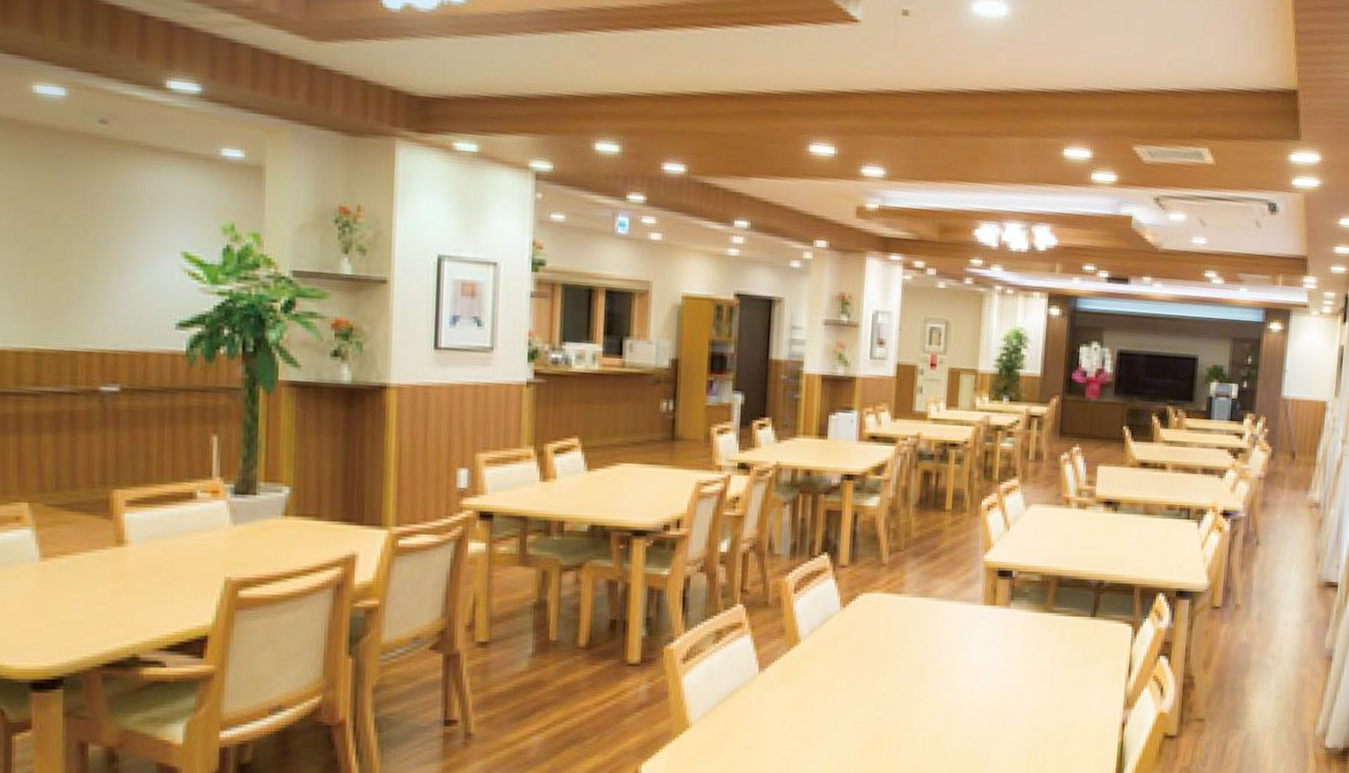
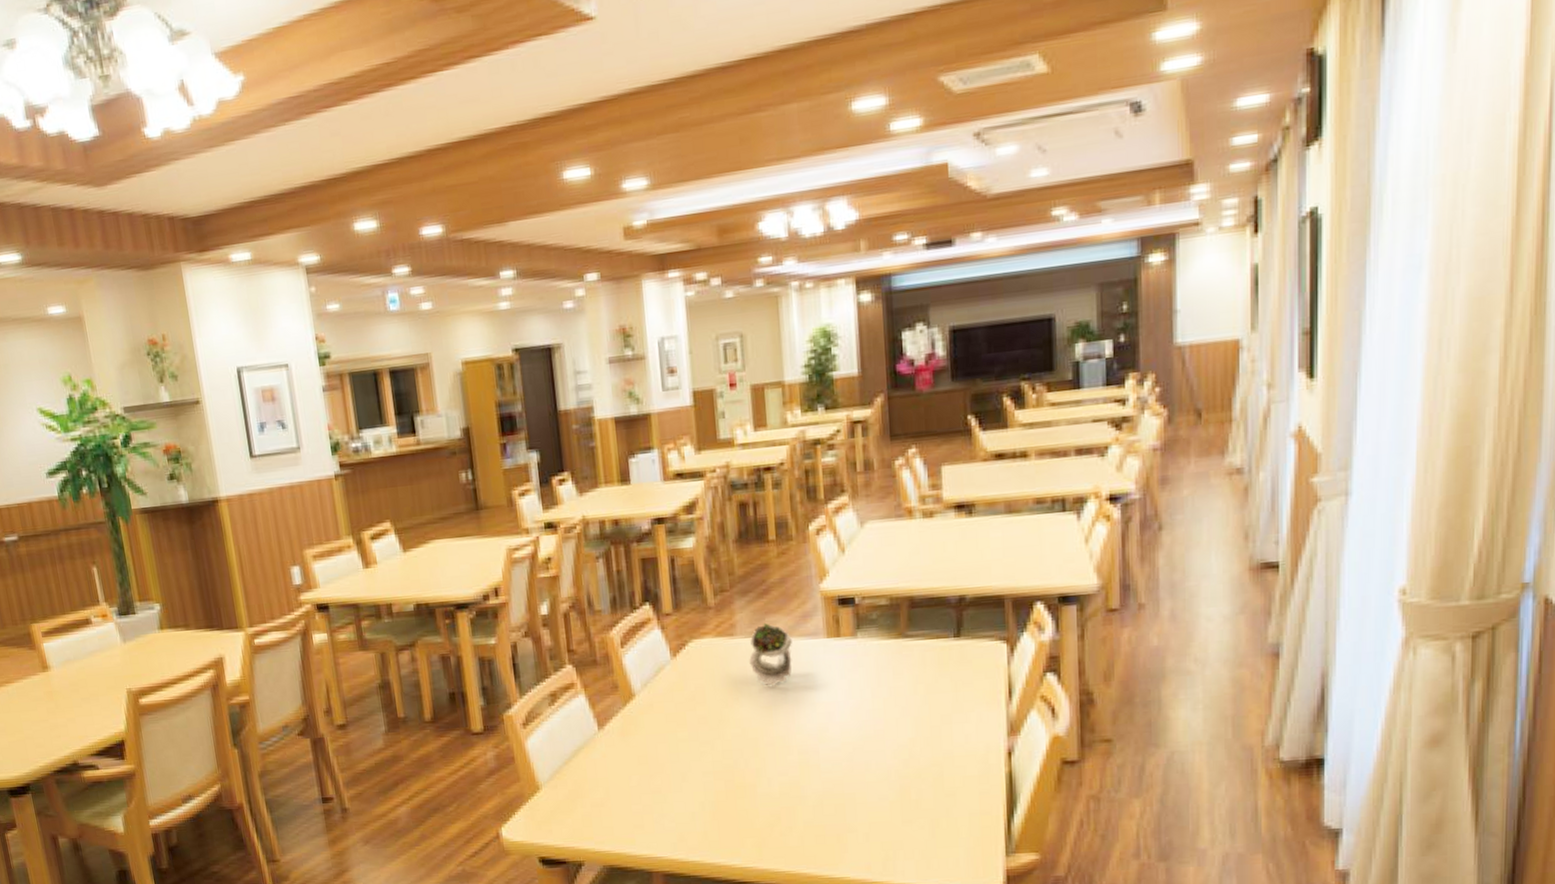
succulent plant: none [912,585,953,645] -> present [749,623,792,686]

